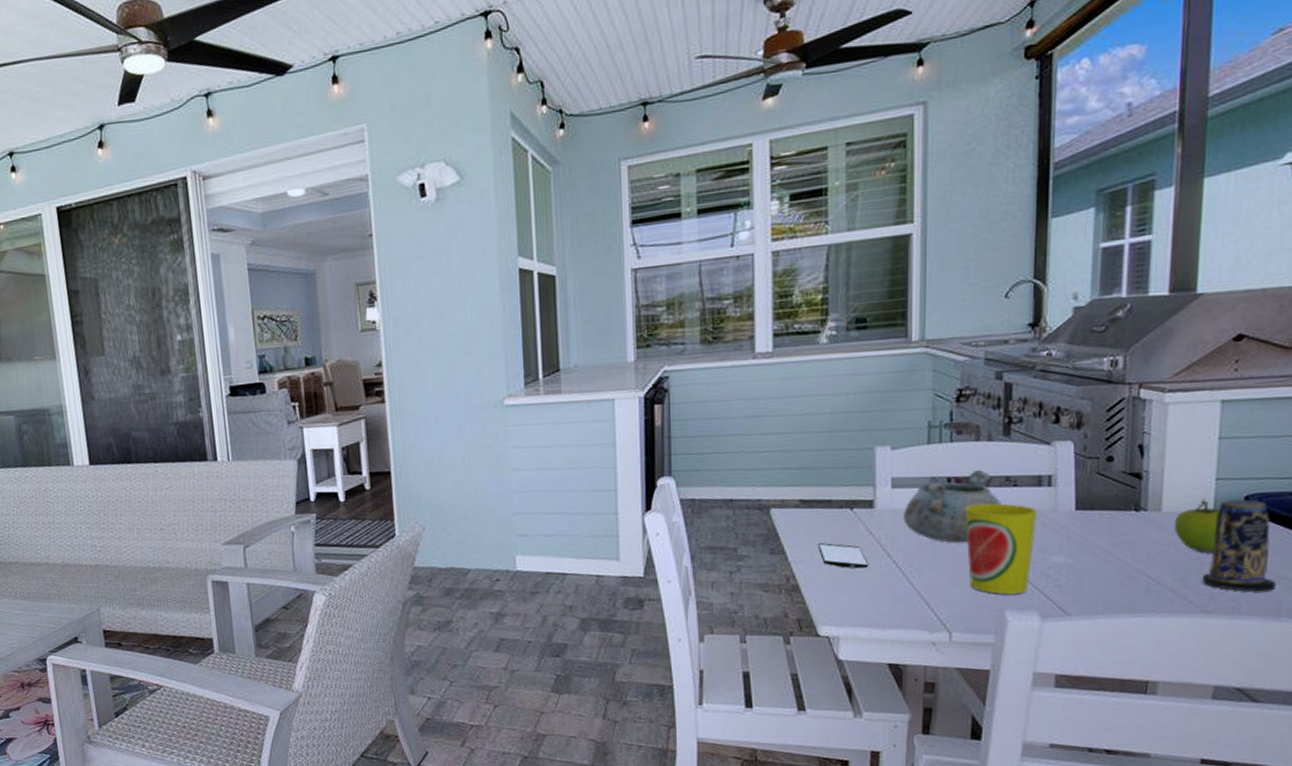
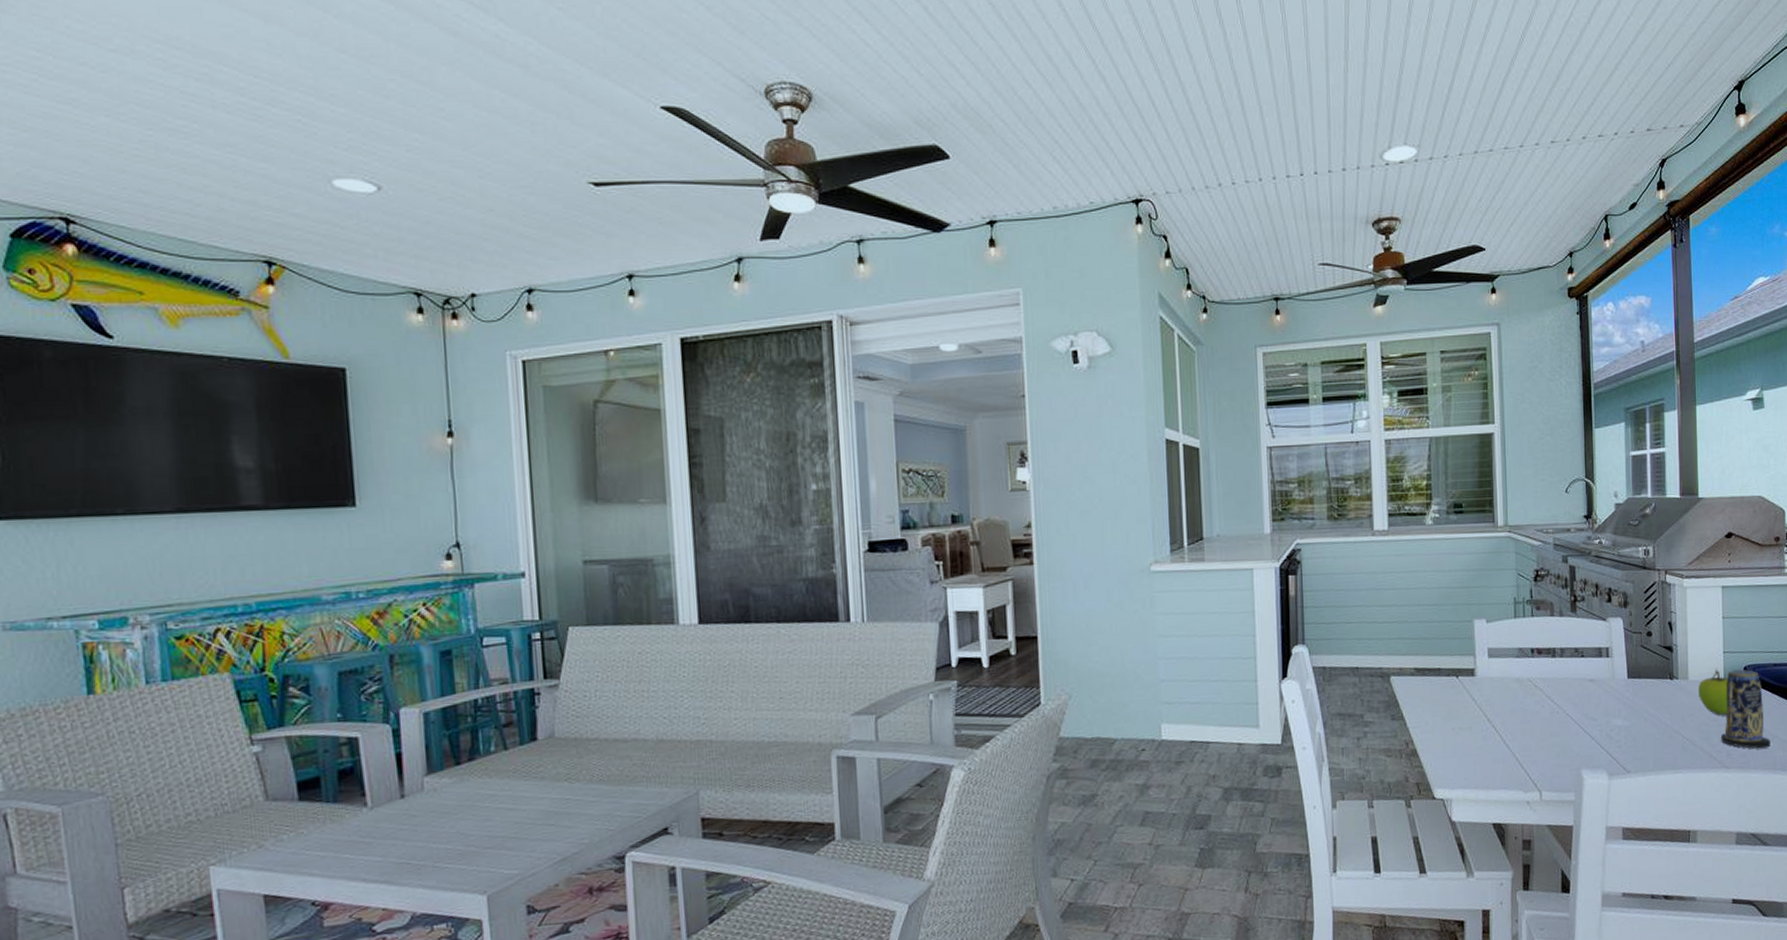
smartphone: present [818,543,869,569] -> none [1431,709,1473,733]
decorative bowl: present [903,470,1002,543] -> none [1498,642,1573,709]
cup: present [965,503,1038,595] -> none [1546,672,1601,756]

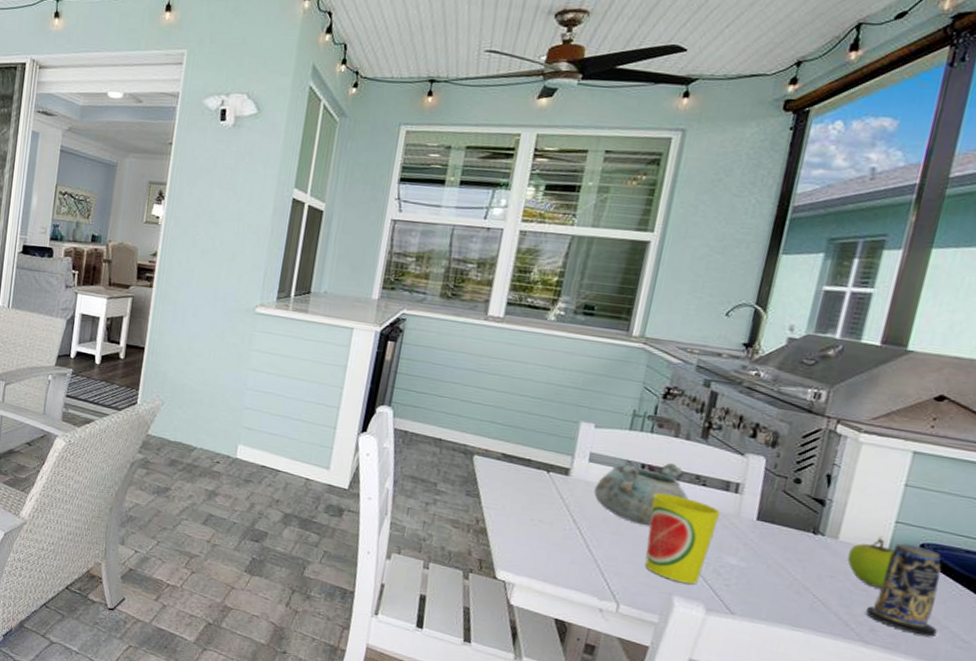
decorative bowl: none [1498,642,1573,709] -> present [594,463,689,527]
cup: none [1546,672,1601,756] -> present [644,493,722,585]

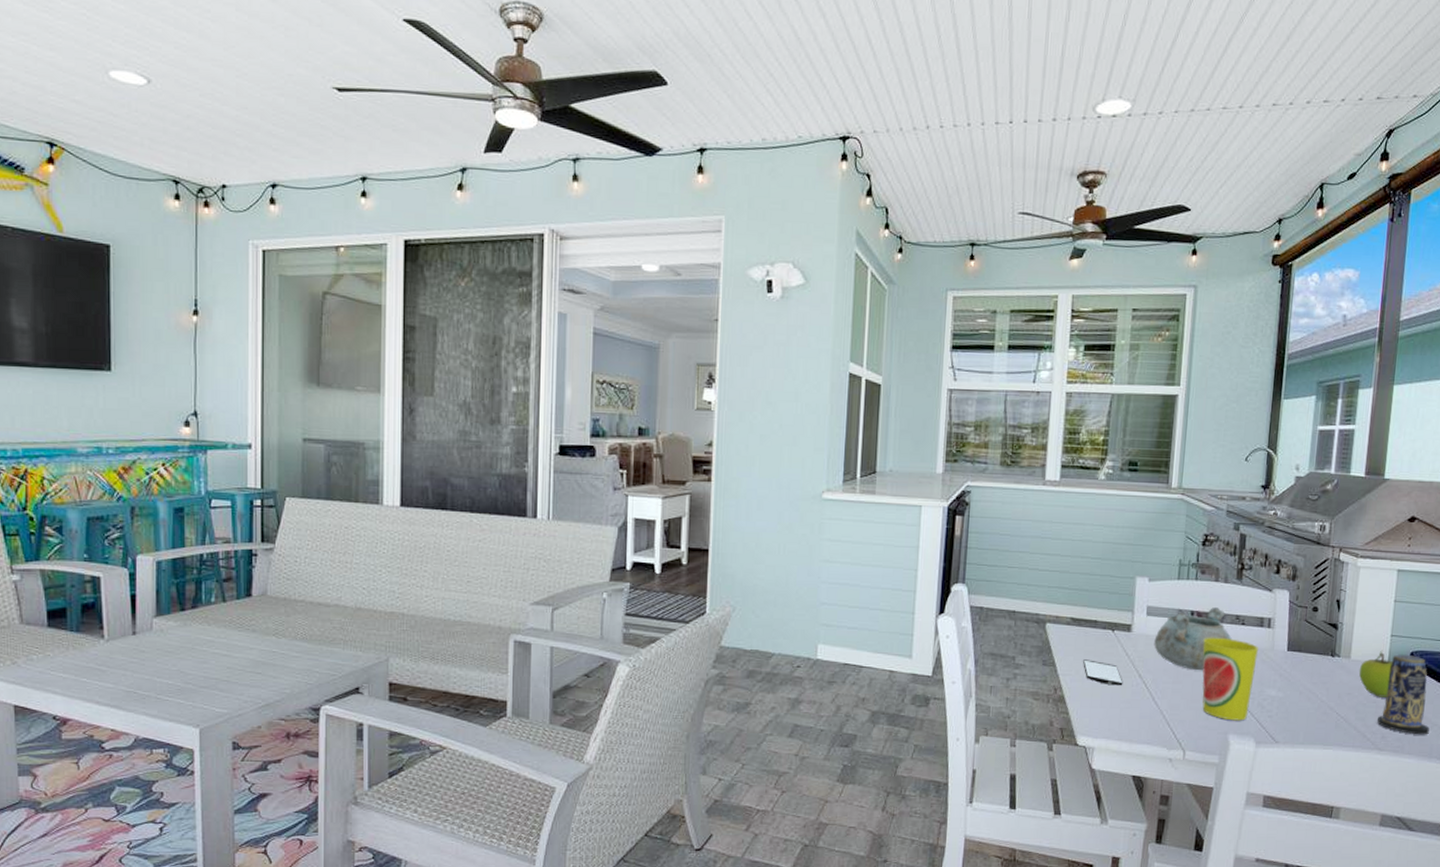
smartphone: none [510,496,555,528] -> present [1083,659,1123,686]

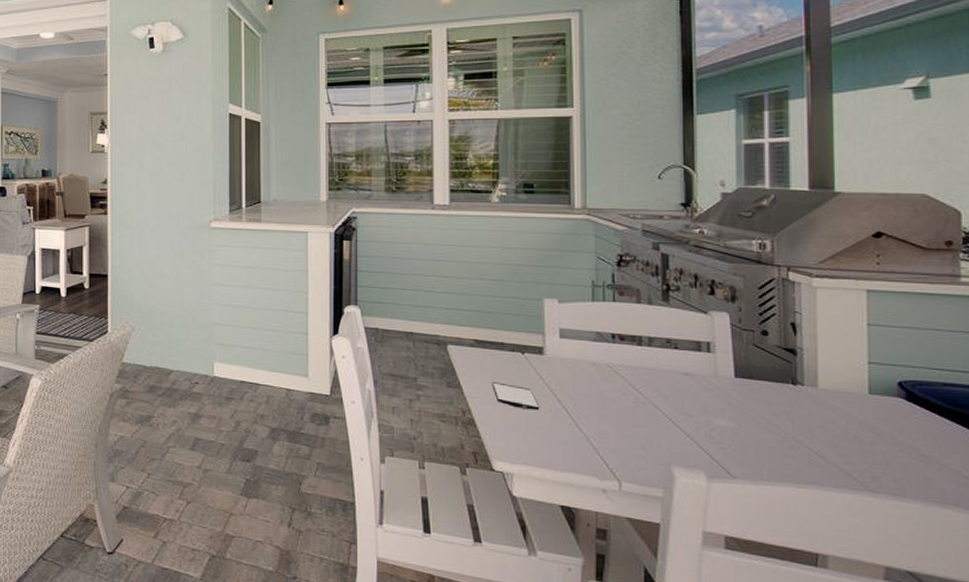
decorative bowl: present [1154,607,1232,671] -> none [571,330,664,397]
cup: present [1202,637,1259,721] -> none [629,361,699,452]
fruit: present [1359,650,1392,699] -> none [831,378,874,434]
candle: present [1377,654,1430,735] -> none [864,383,937,477]

